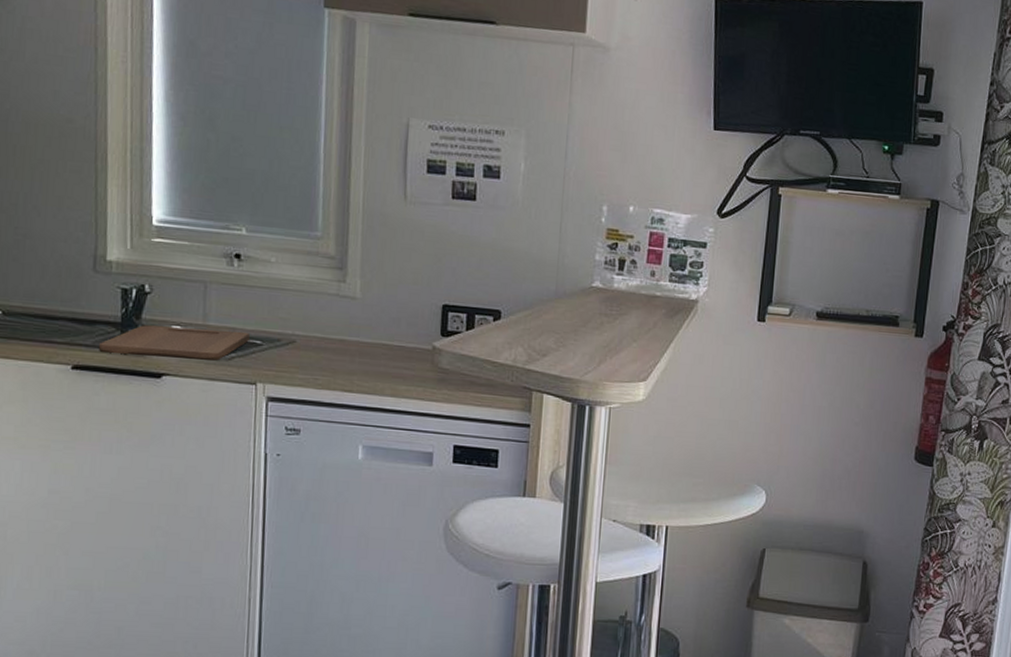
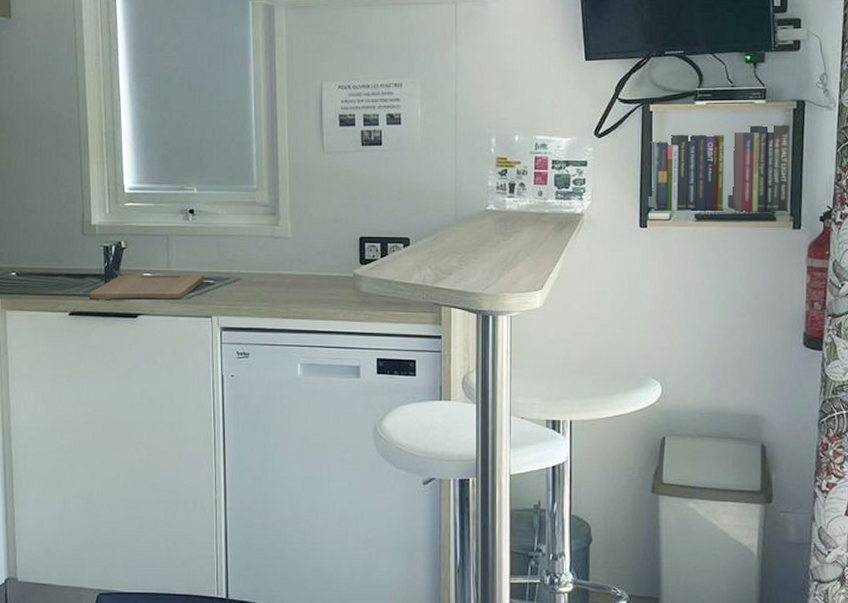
books: none [767,222,855,311] -> present [647,134,725,211]
books: none [850,221,922,318] -> present [727,125,790,212]

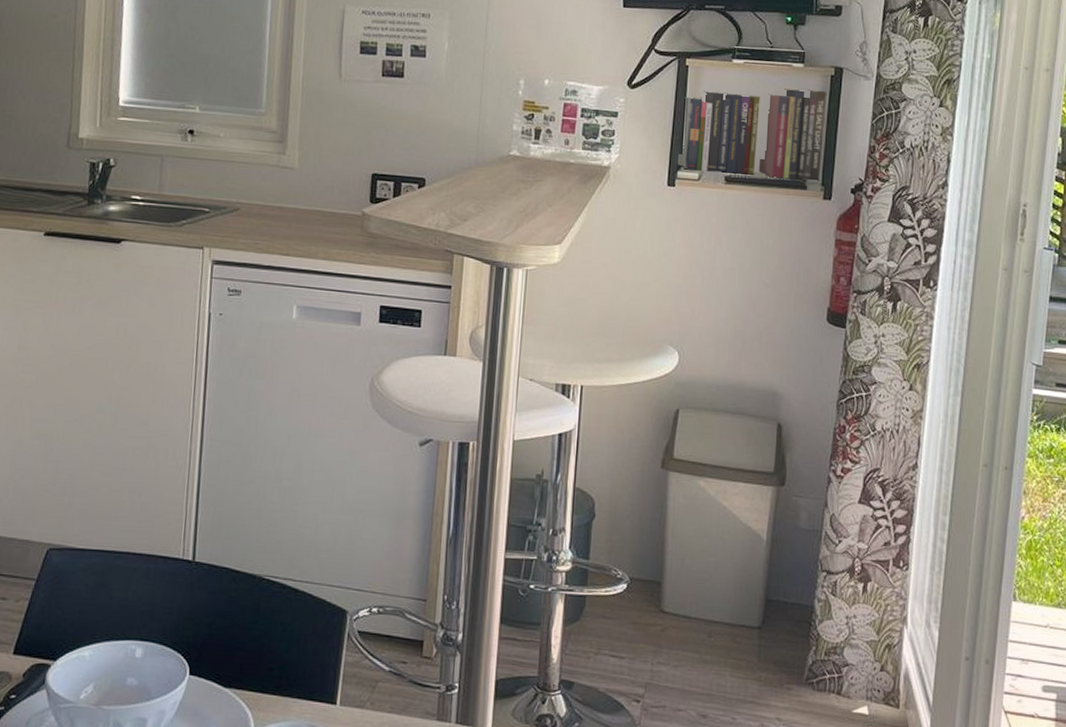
cutting board: present [89,274,204,301] -> none [68,195,199,227]

